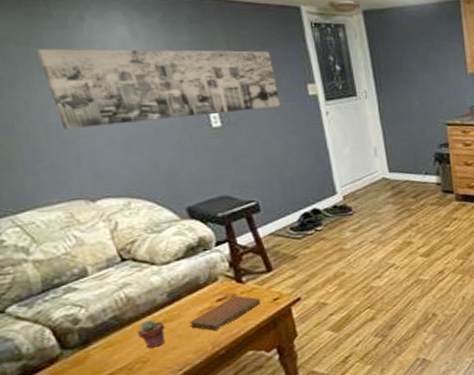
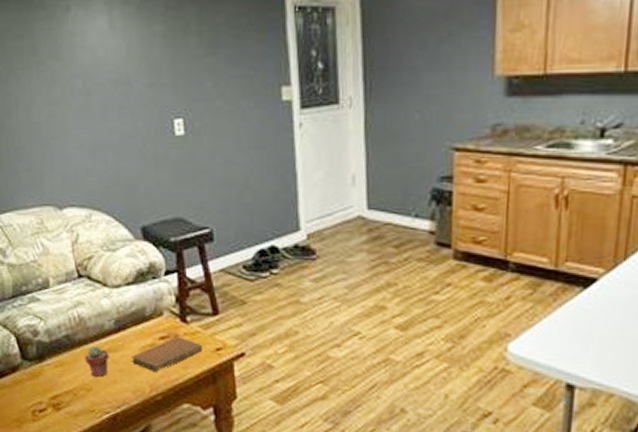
wall art: present [36,49,281,130] -> none [28,42,249,130]

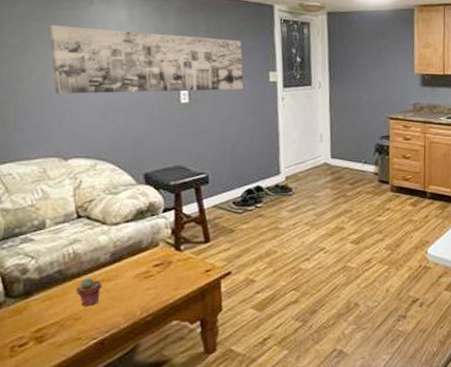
wall art: none [28,42,249,130] -> present [49,25,244,95]
notebook: present [132,336,203,372] -> none [125,263,194,295]

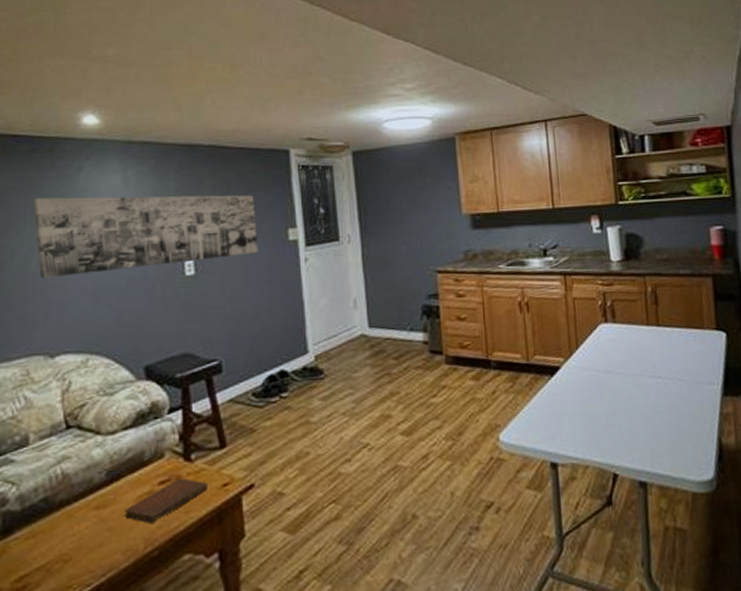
potted succulent: present [76,278,103,306] -> none [65,505,97,543]
notebook: none [125,263,194,295] -> present [124,477,209,523]

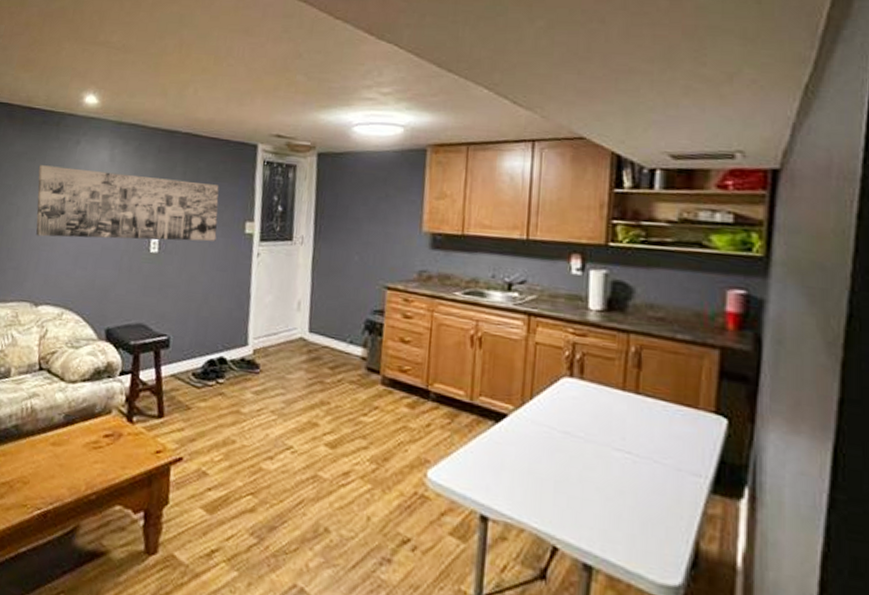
notebook: present [124,477,209,523] -> none [73,435,144,470]

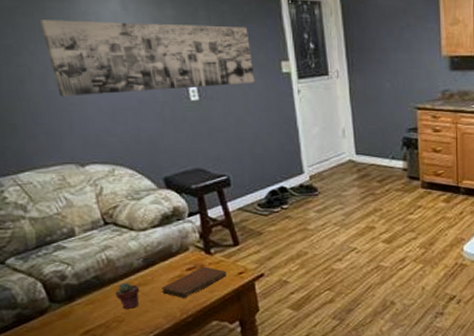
potted succulent: none [28,438,54,470] -> present [115,283,140,309]
notebook: none [73,435,144,470] -> present [161,266,227,298]

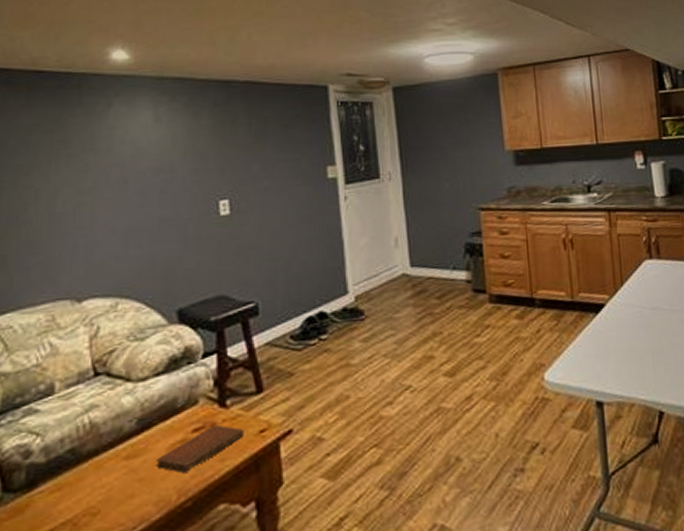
wall art: present [39,20,255,97] -> none [59,132,296,220]
potted succulent: present [115,283,140,309] -> none [93,455,127,495]

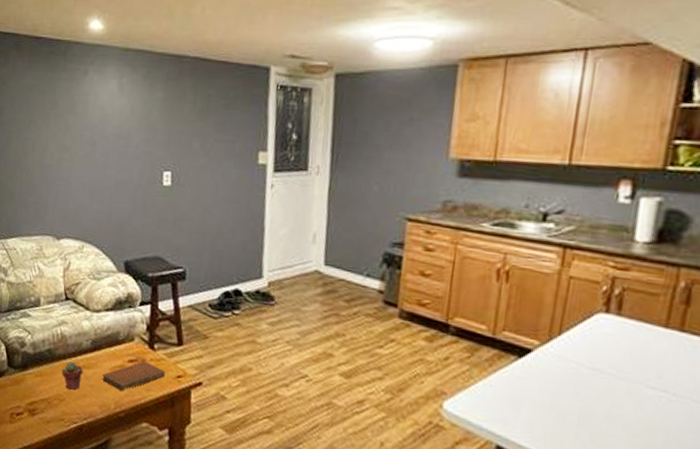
potted succulent: none [93,455,127,495] -> present [61,362,84,390]

